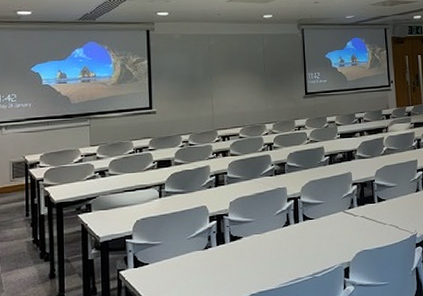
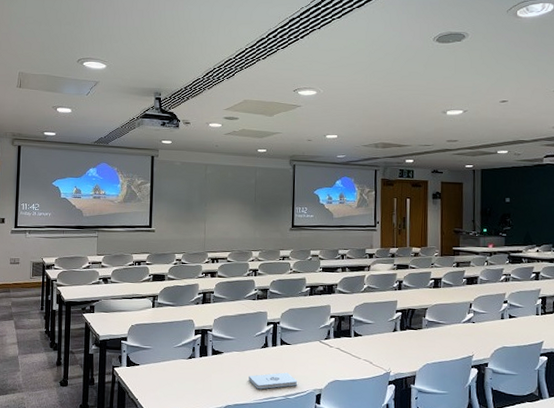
notepad: none [272,249,325,272] -> present [249,372,298,390]

